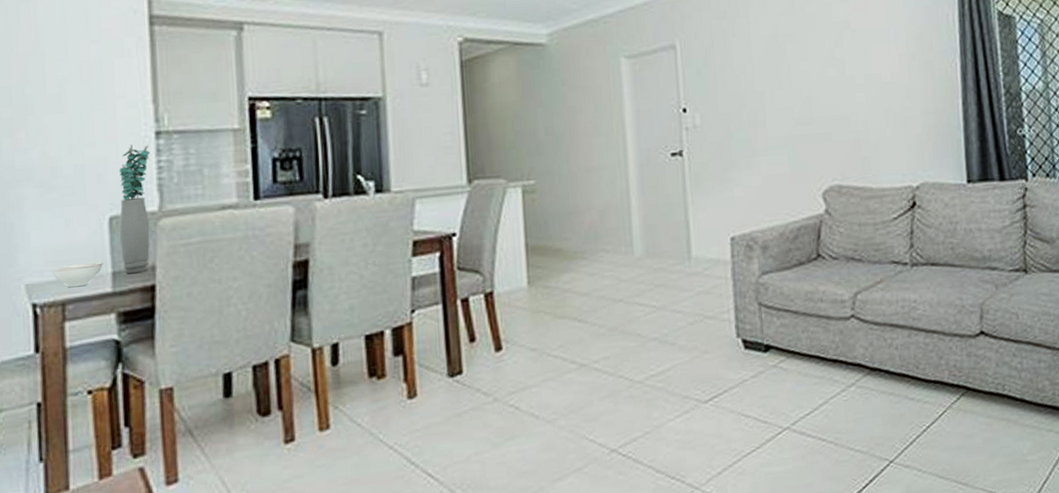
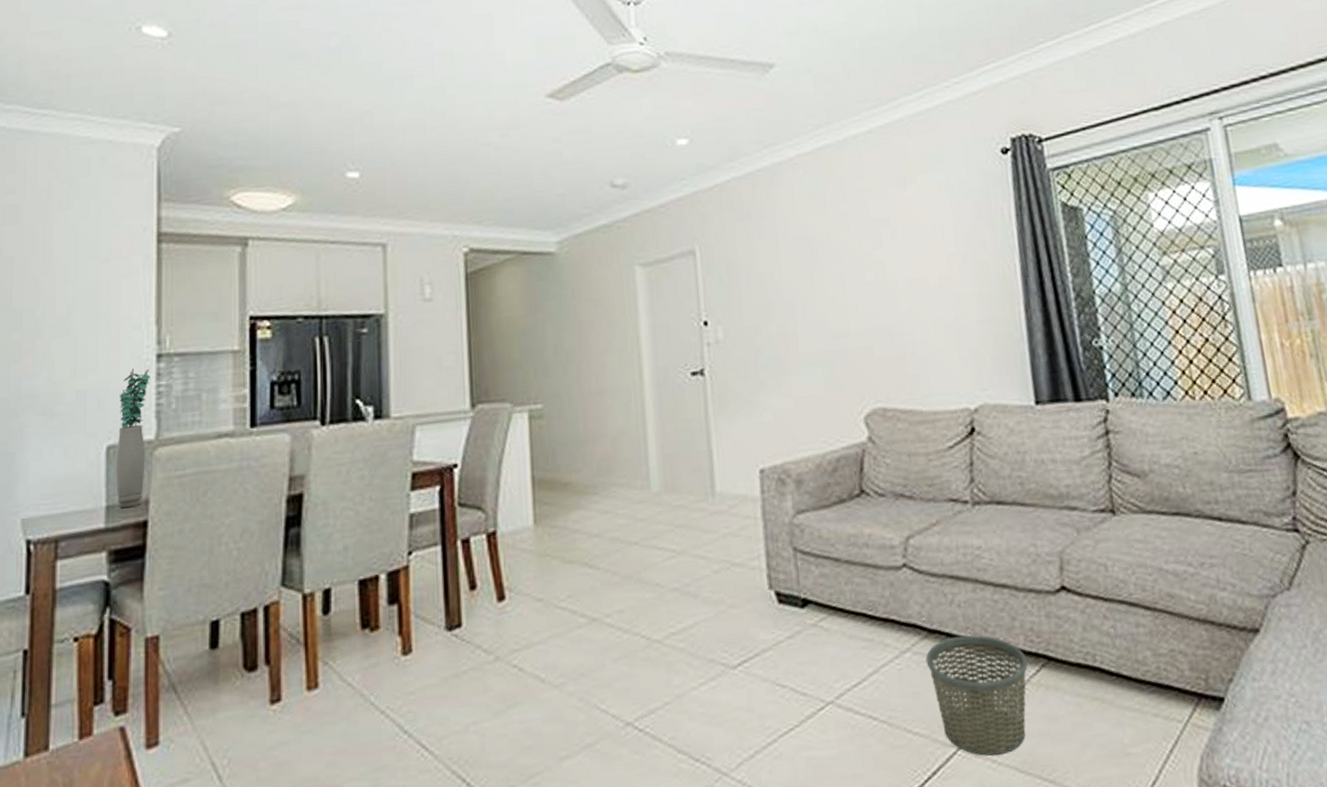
bowl: present [51,261,103,288] -> none [47,494,98,523]
basket: none [867,371,951,466] -> present [925,635,1029,756]

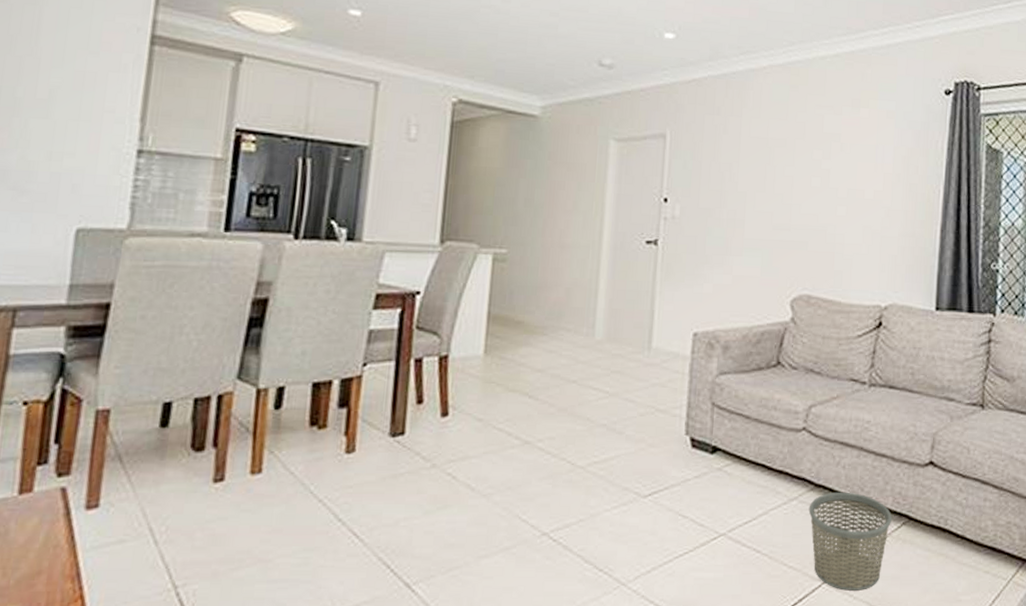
vase: present [115,368,150,510] -> none [81,159,129,290]

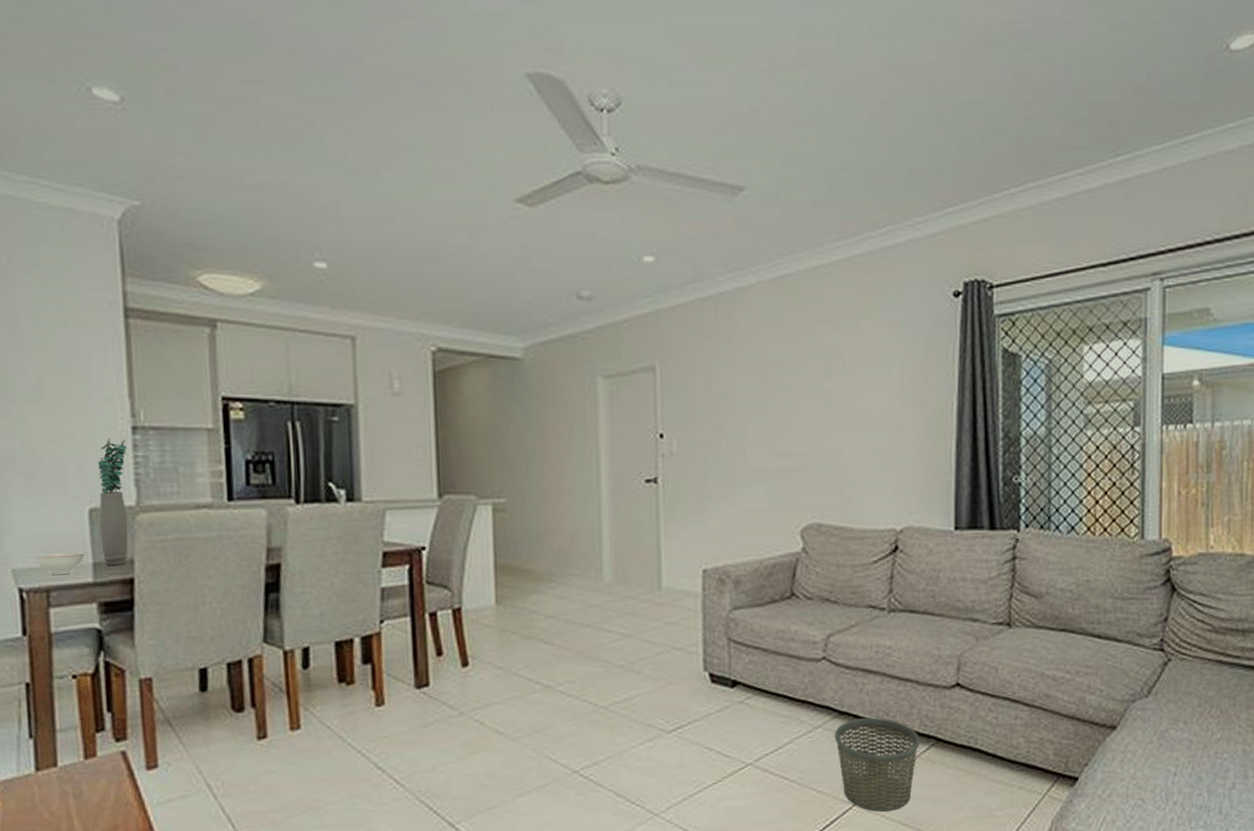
bowl: none [9,271,62,295] -> present [36,552,84,576]
vase: none [81,159,129,290] -> present [98,438,129,567]

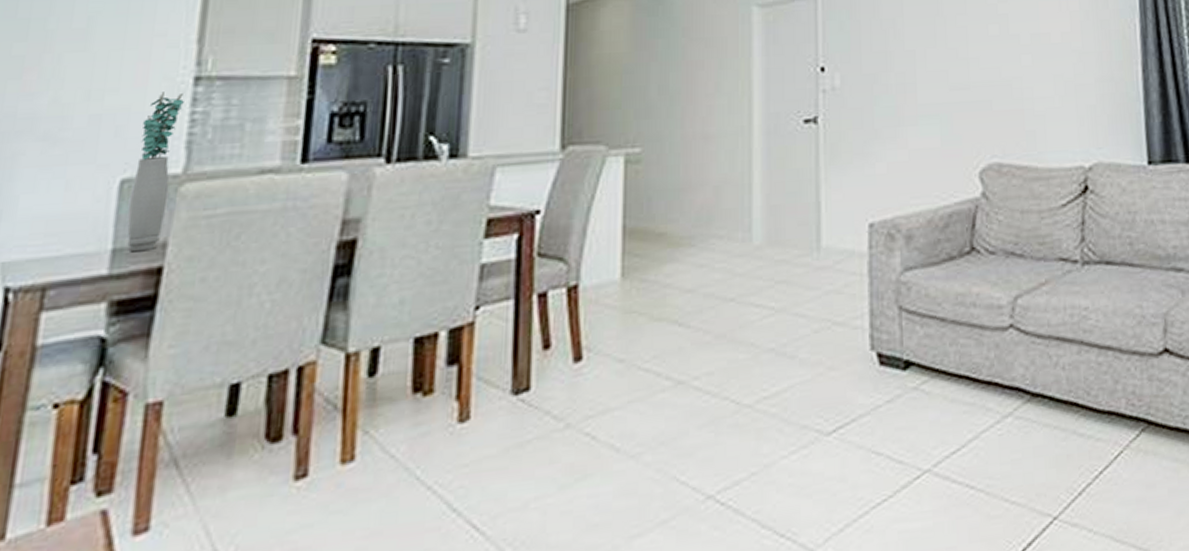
bowl: present [36,552,84,576] -> none [37,235,103,268]
basket: present [834,717,921,812] -> none [1027,398,1129,525]

